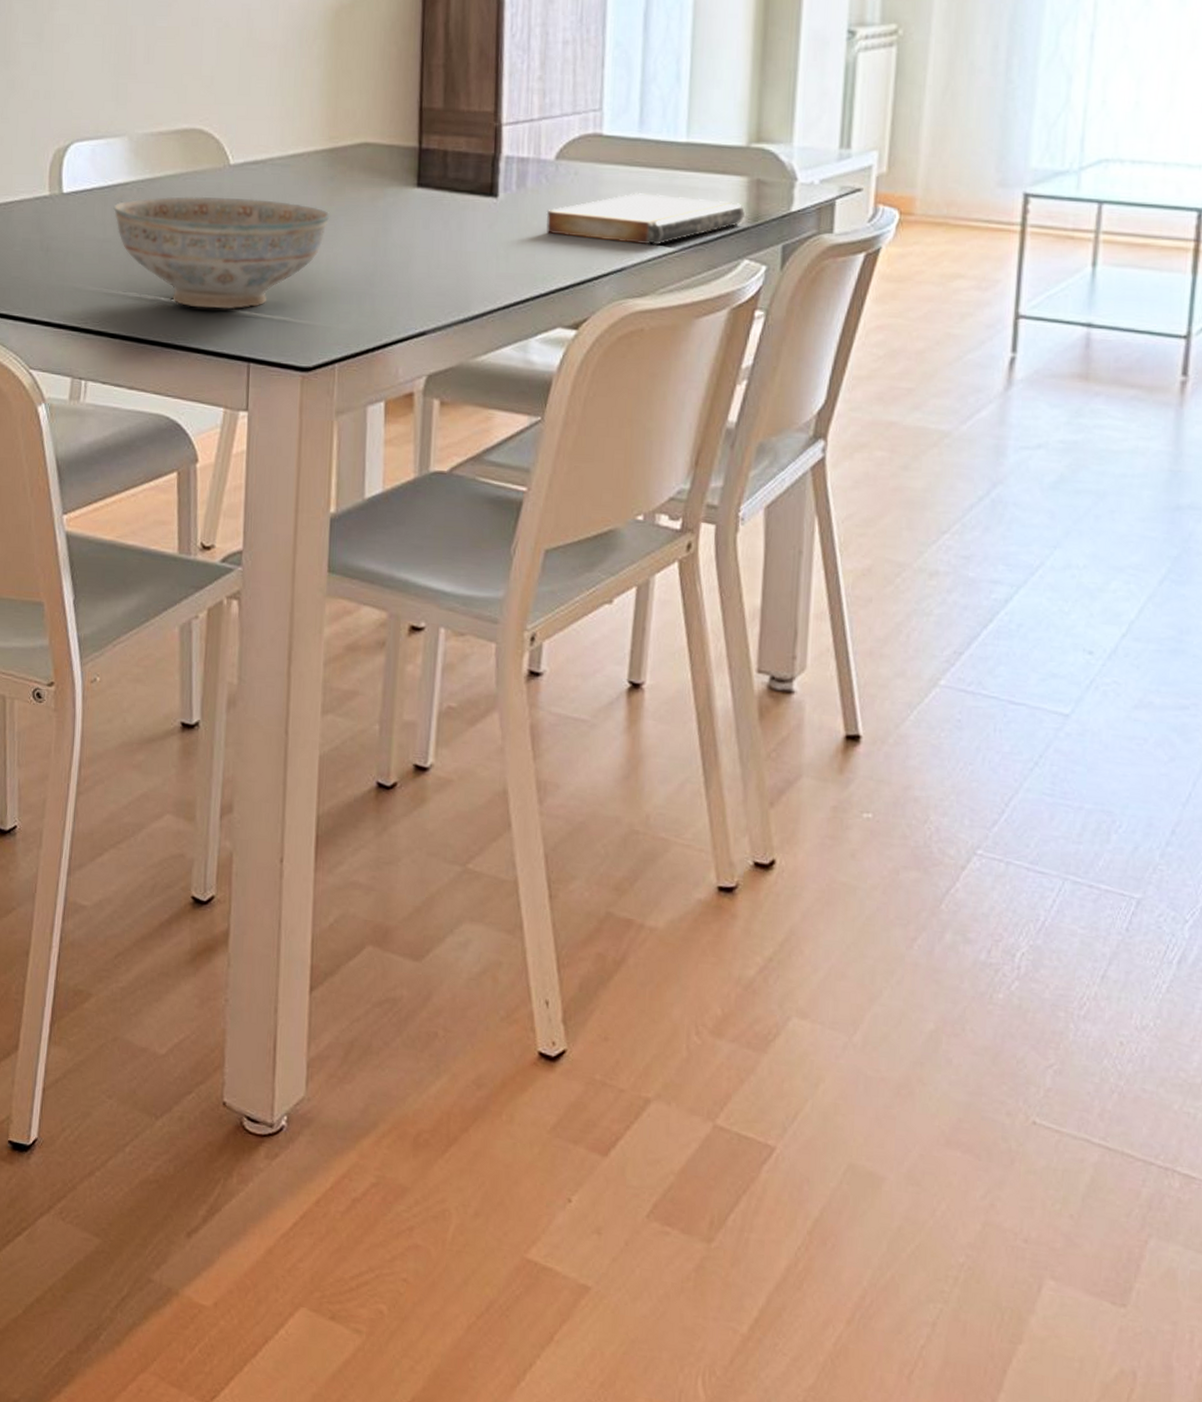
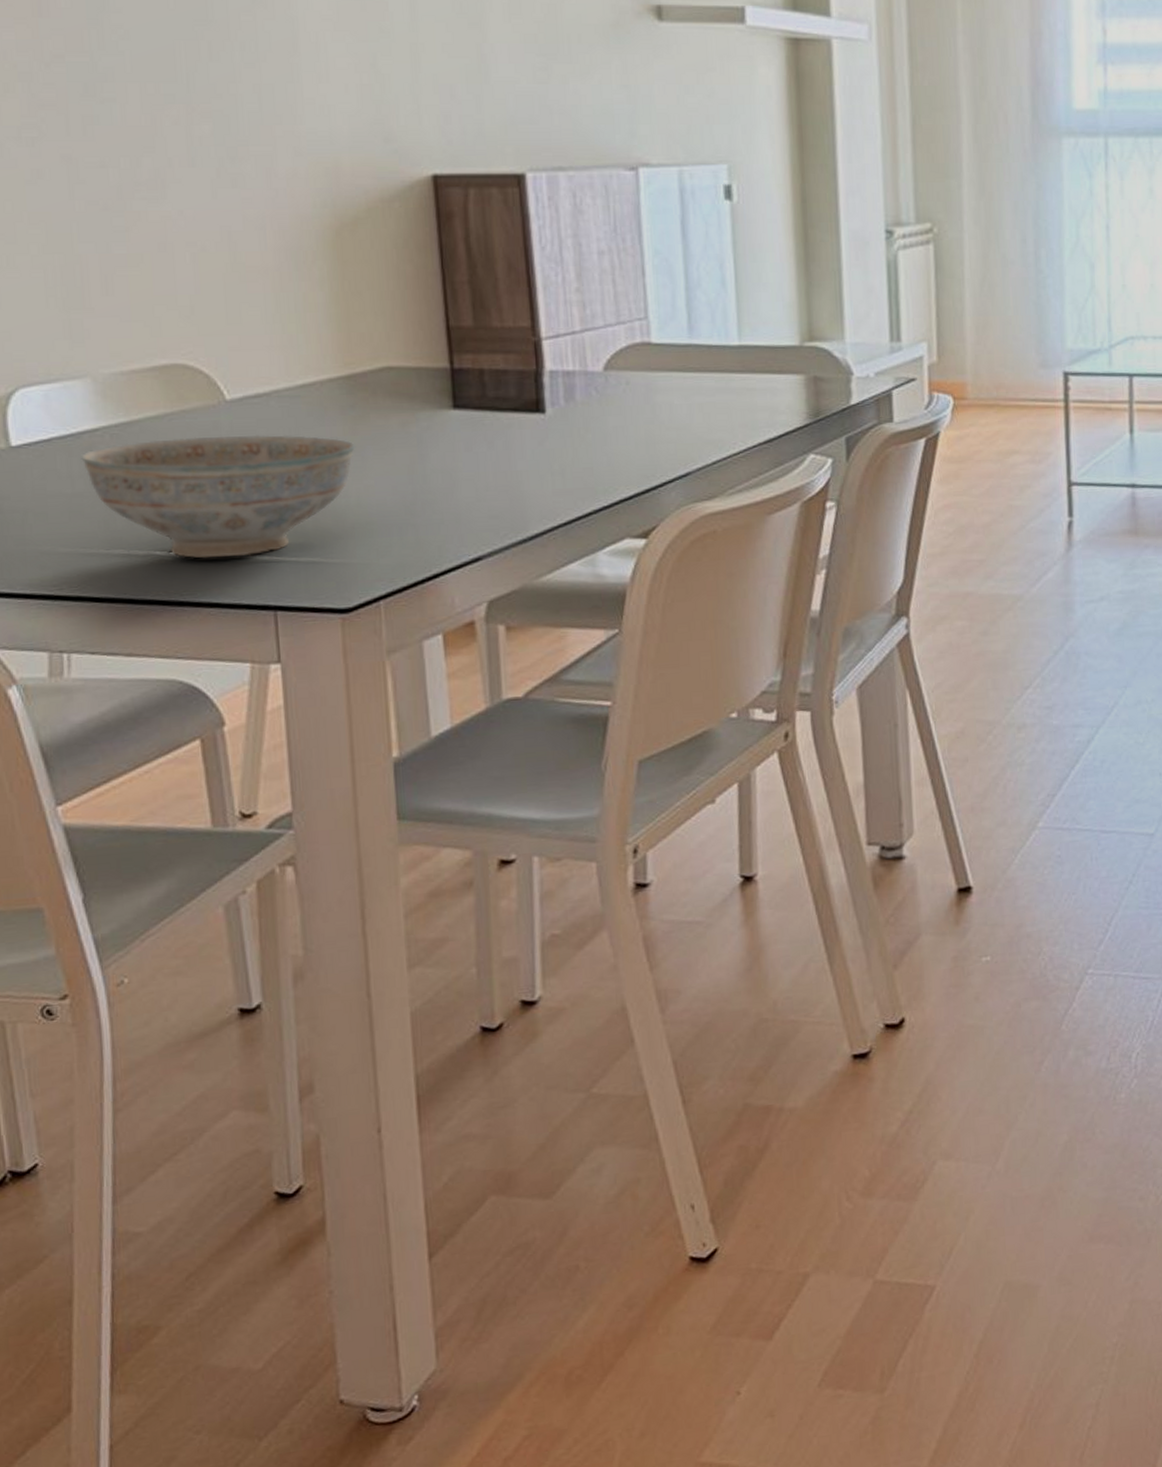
book: present [546,192,745,245] -> none [600,397,805,448]

